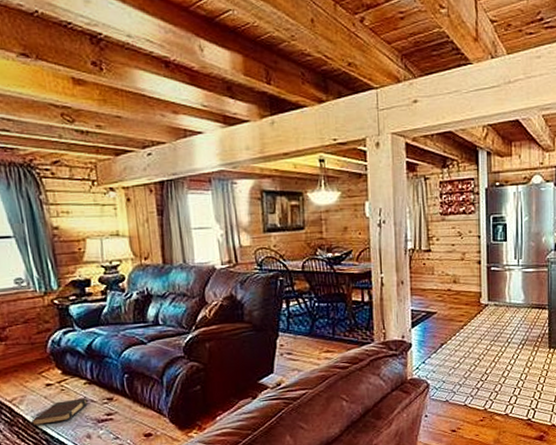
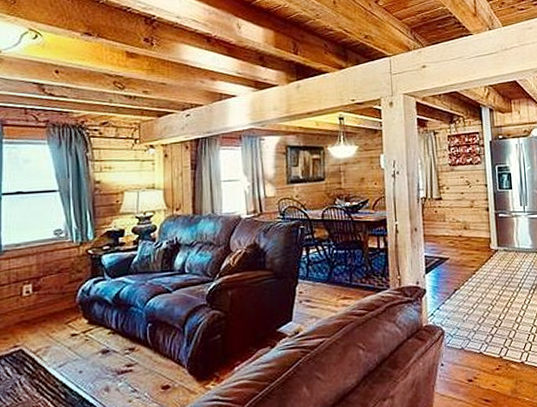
book: present [31,398,88,426] -> none [53,348,110,379]

